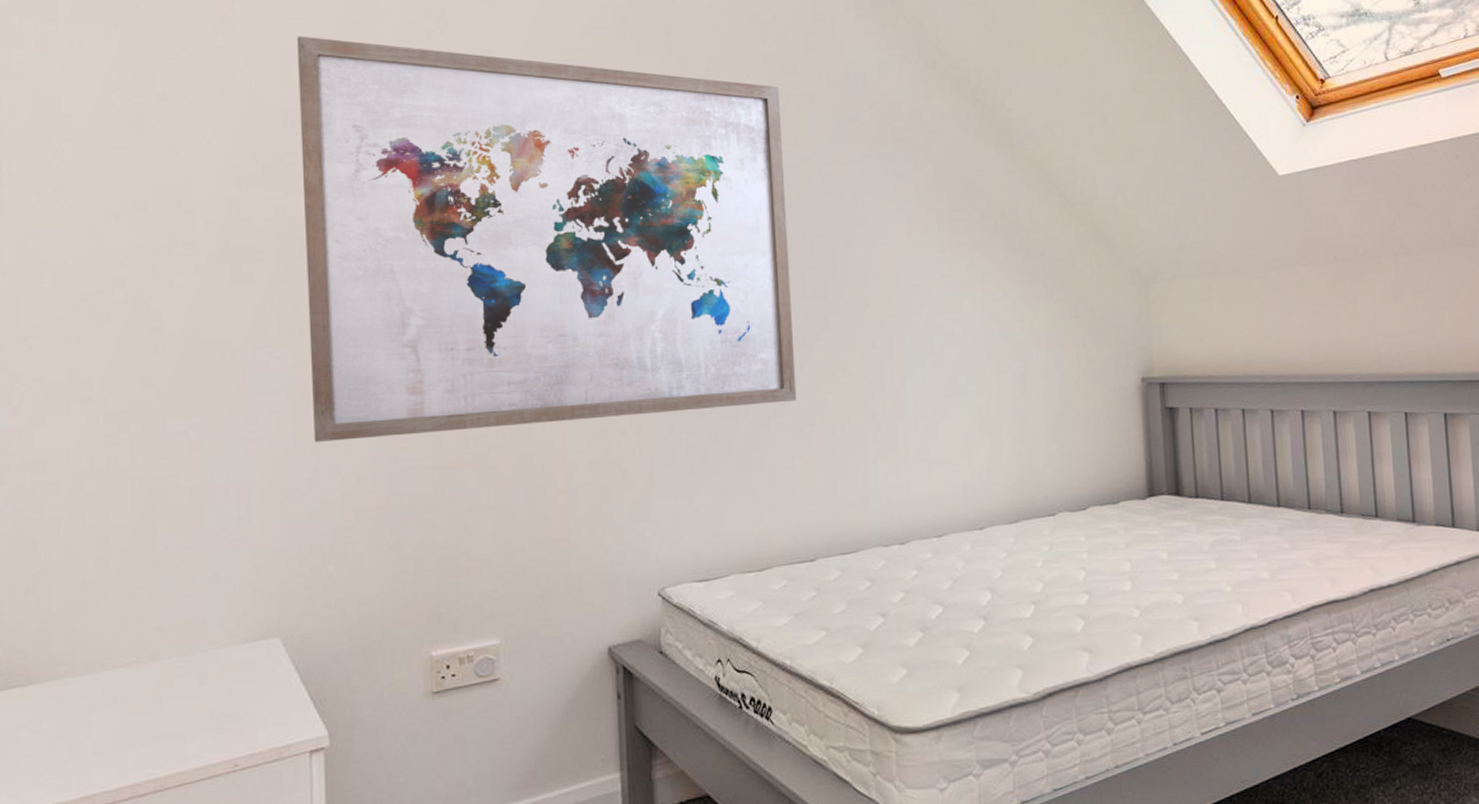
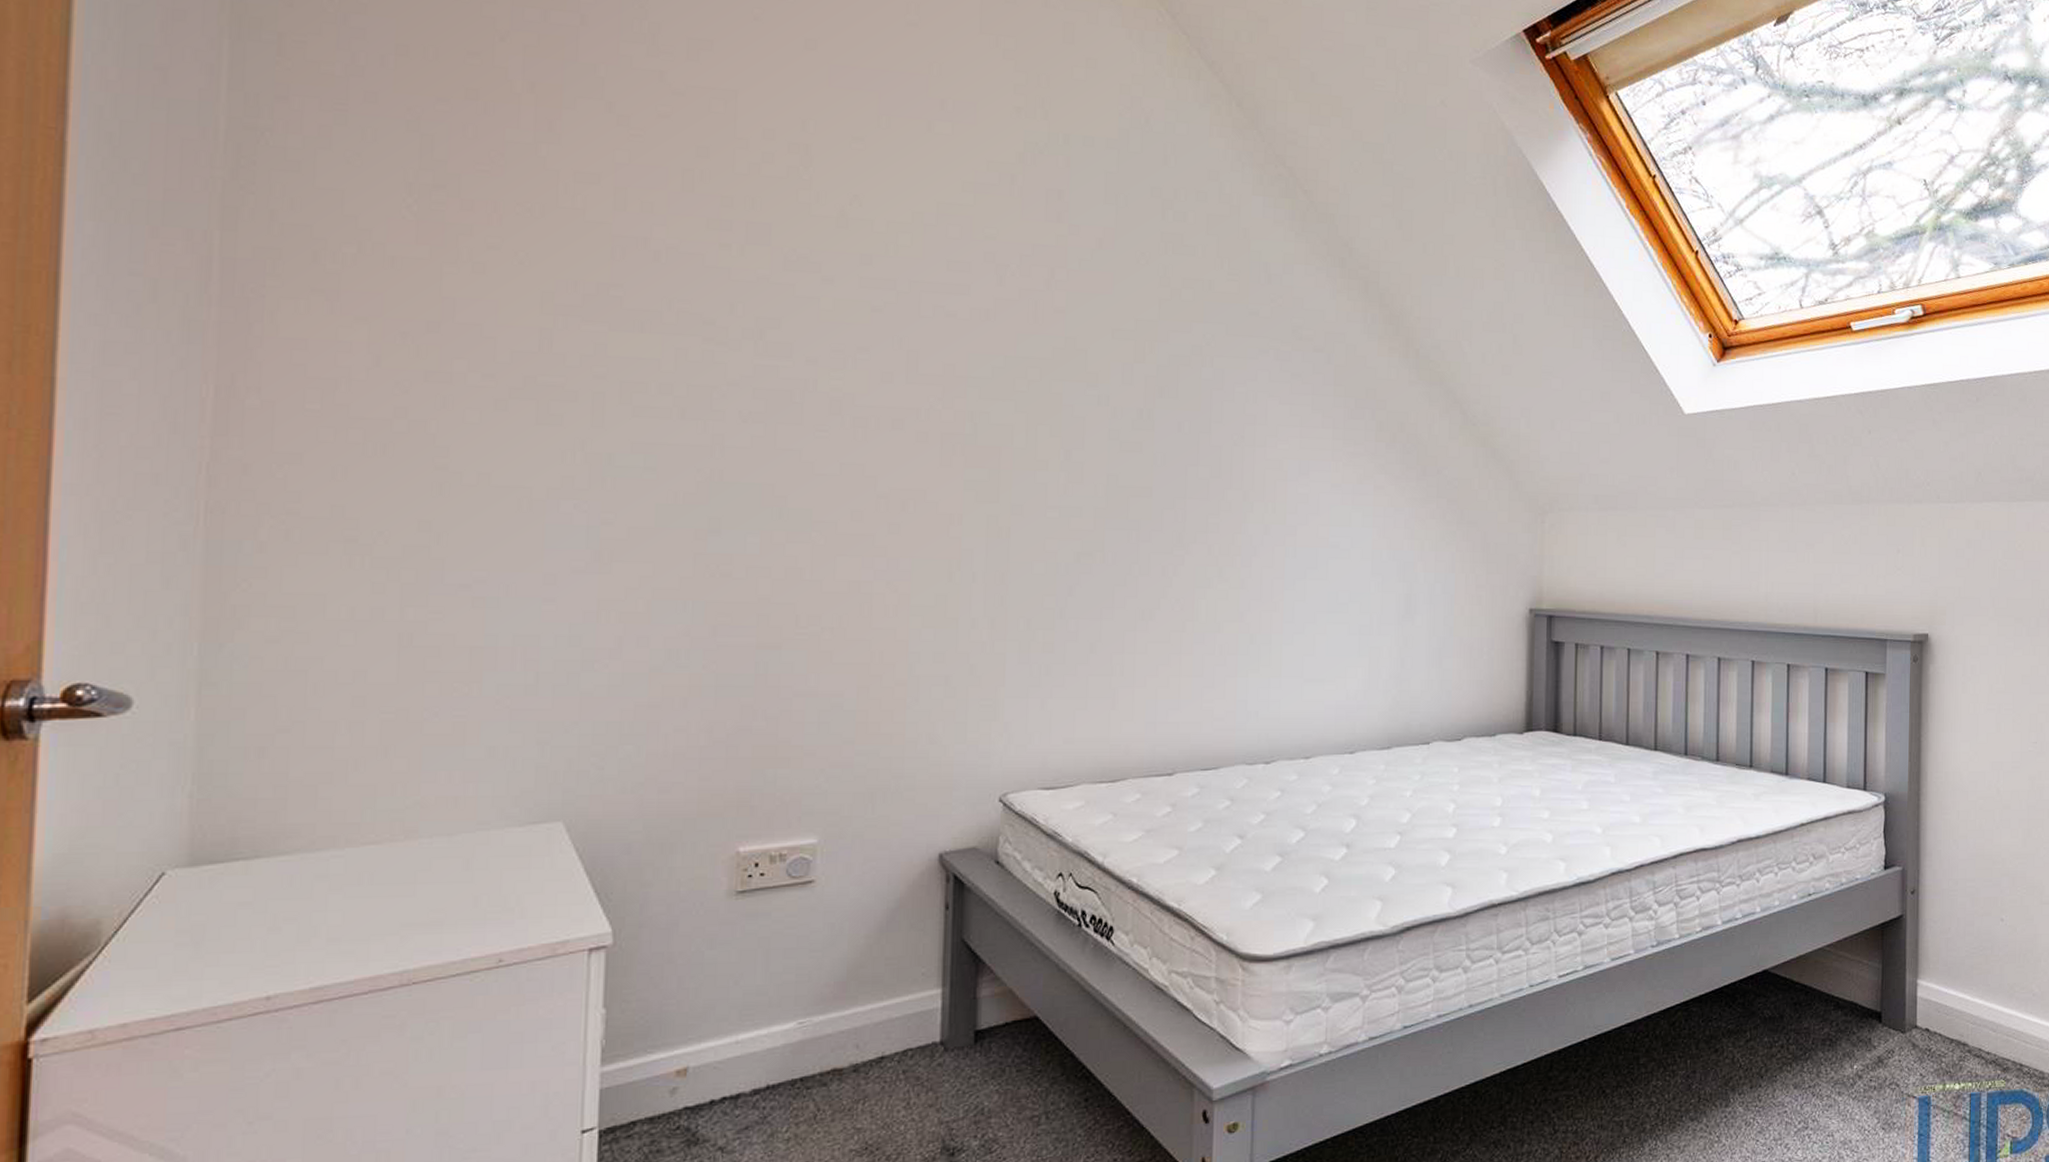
wall art: present [297,36,797,442] -> none [621,155,1175,609]

